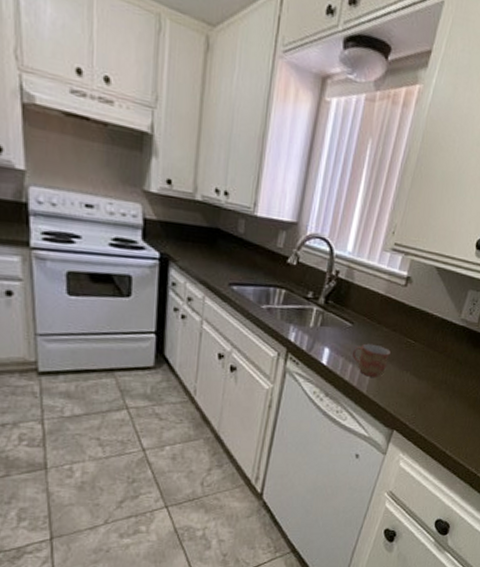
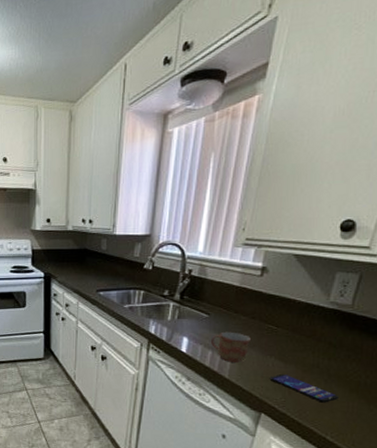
smartphone: none [403,389,459,419] -> present [269,373,338,403]

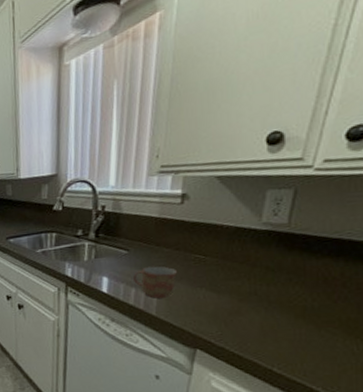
smartphone: present [269,373,338,403] -> none [201,305,282,333]

